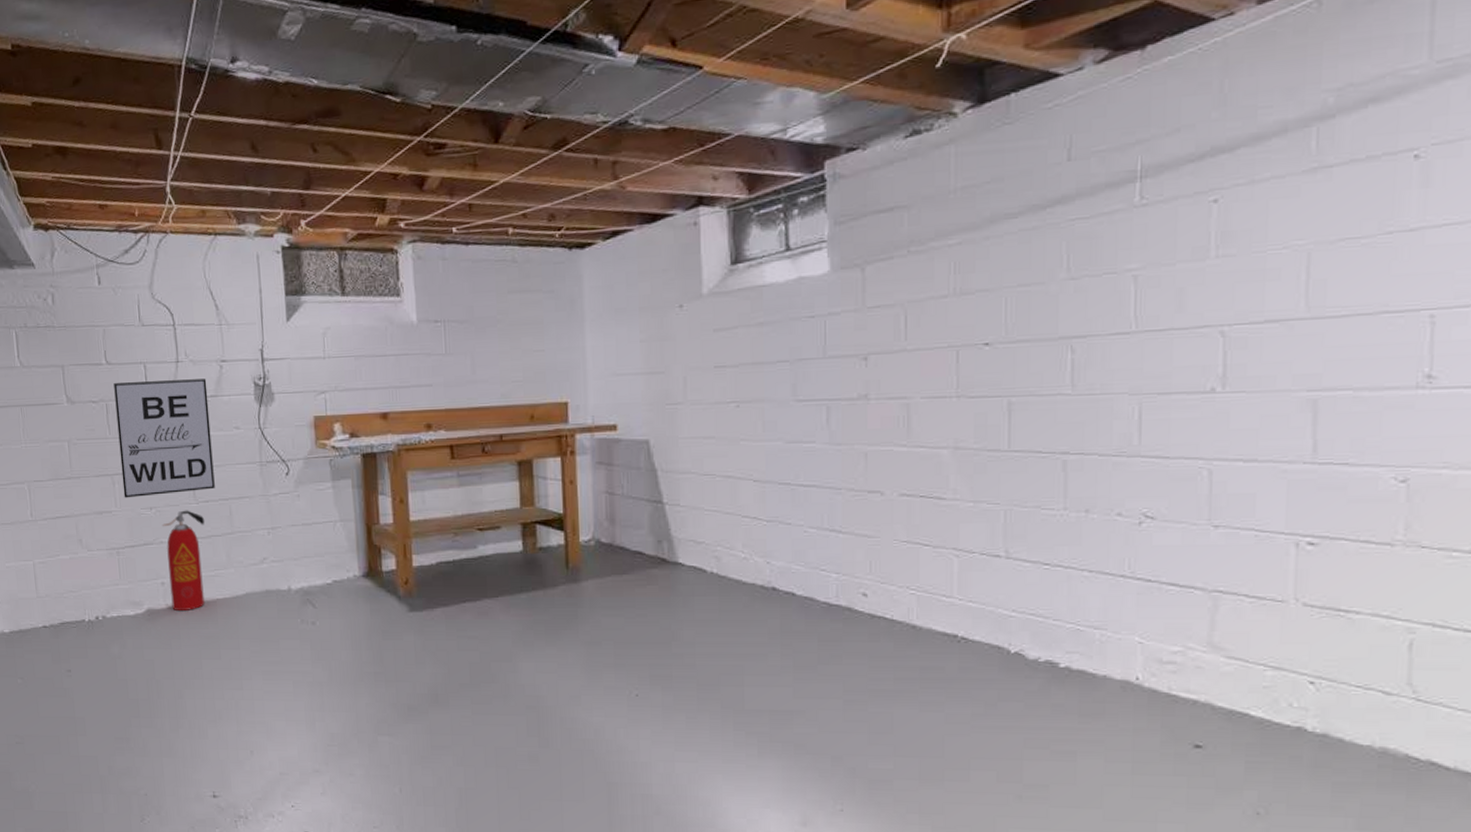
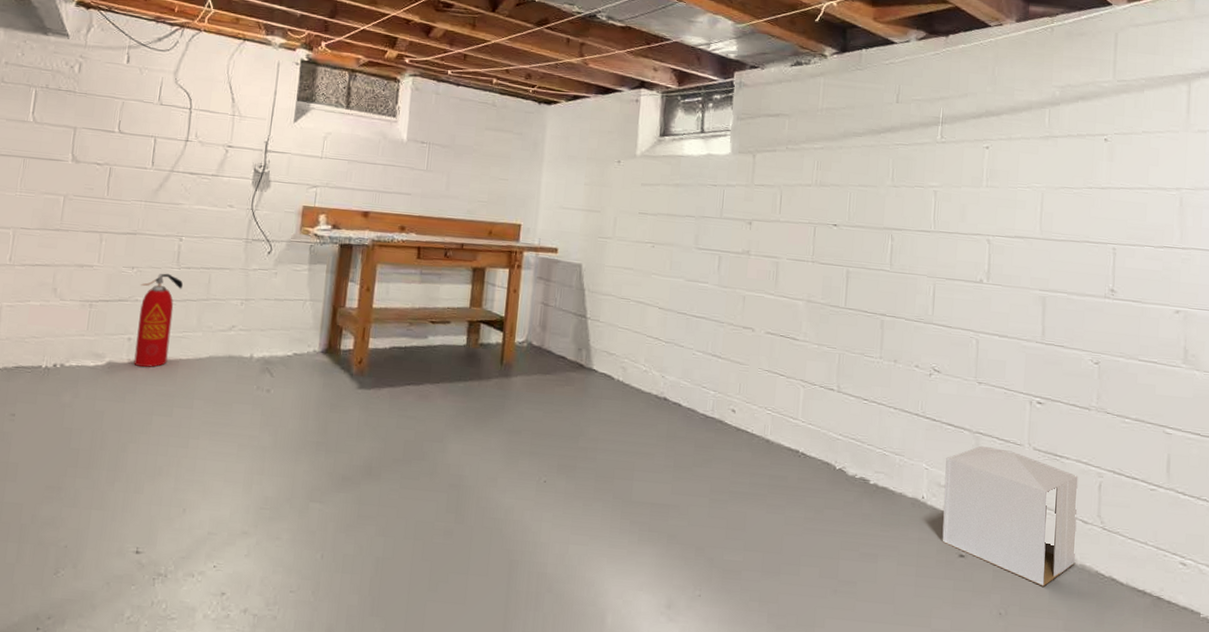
wall art: present [114,379,215,498] -> none [108,150,211,258]
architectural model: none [1167,607,1376,778] -> present [942,445,1078,587]

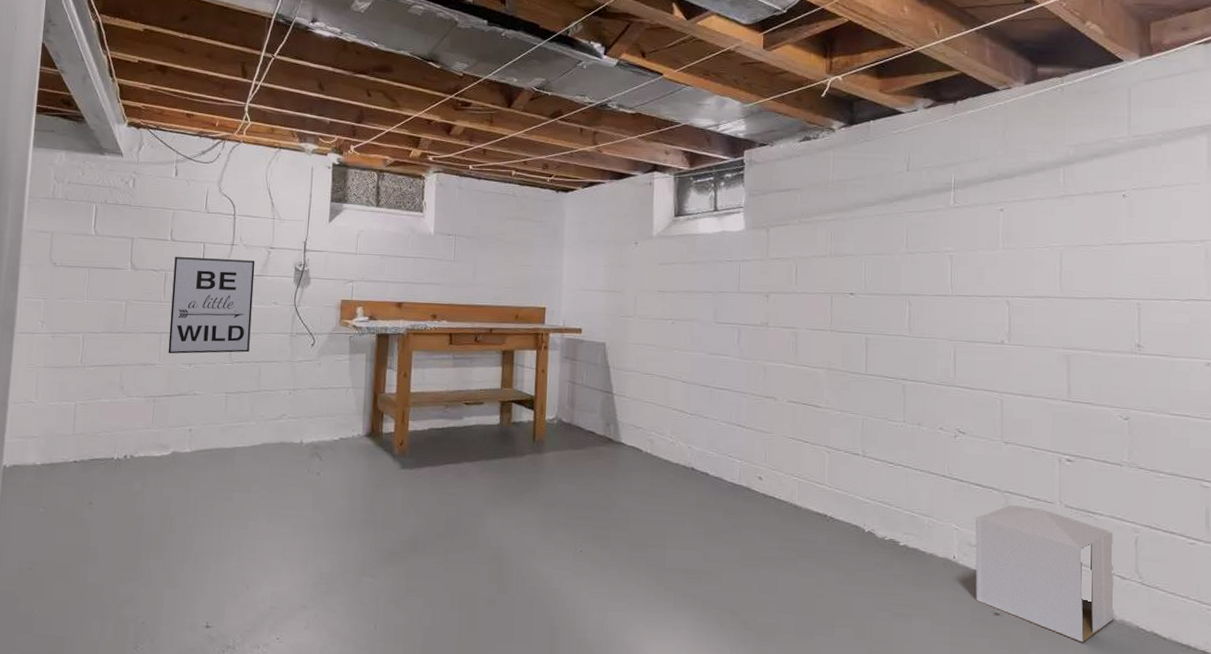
wall art: none [108,150,211,258] -> present [168,257,255,354]
fire extinguisher: present [134,273,184,367] -> none [195,368,237,456]

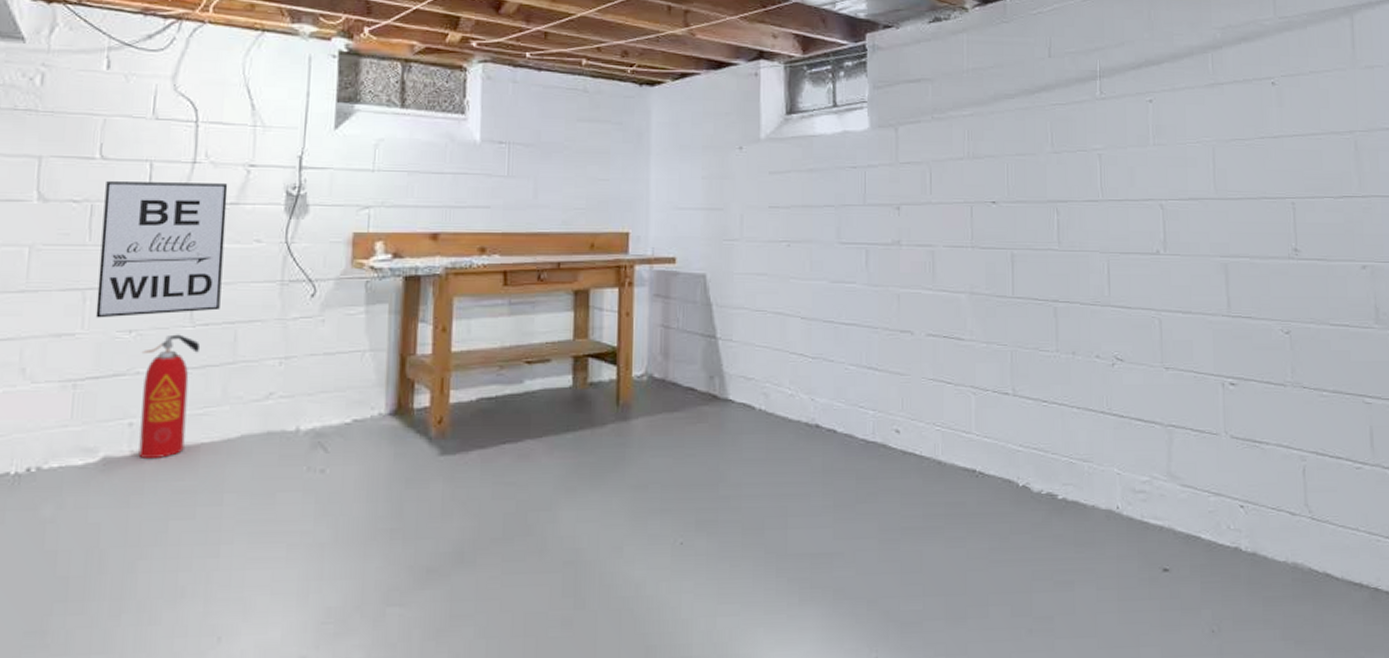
fire extinguisher: none [195,368,237,456] -> present [138,334,201,458]
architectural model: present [975,504,1115,643] -> none [1139,440,1287,593]

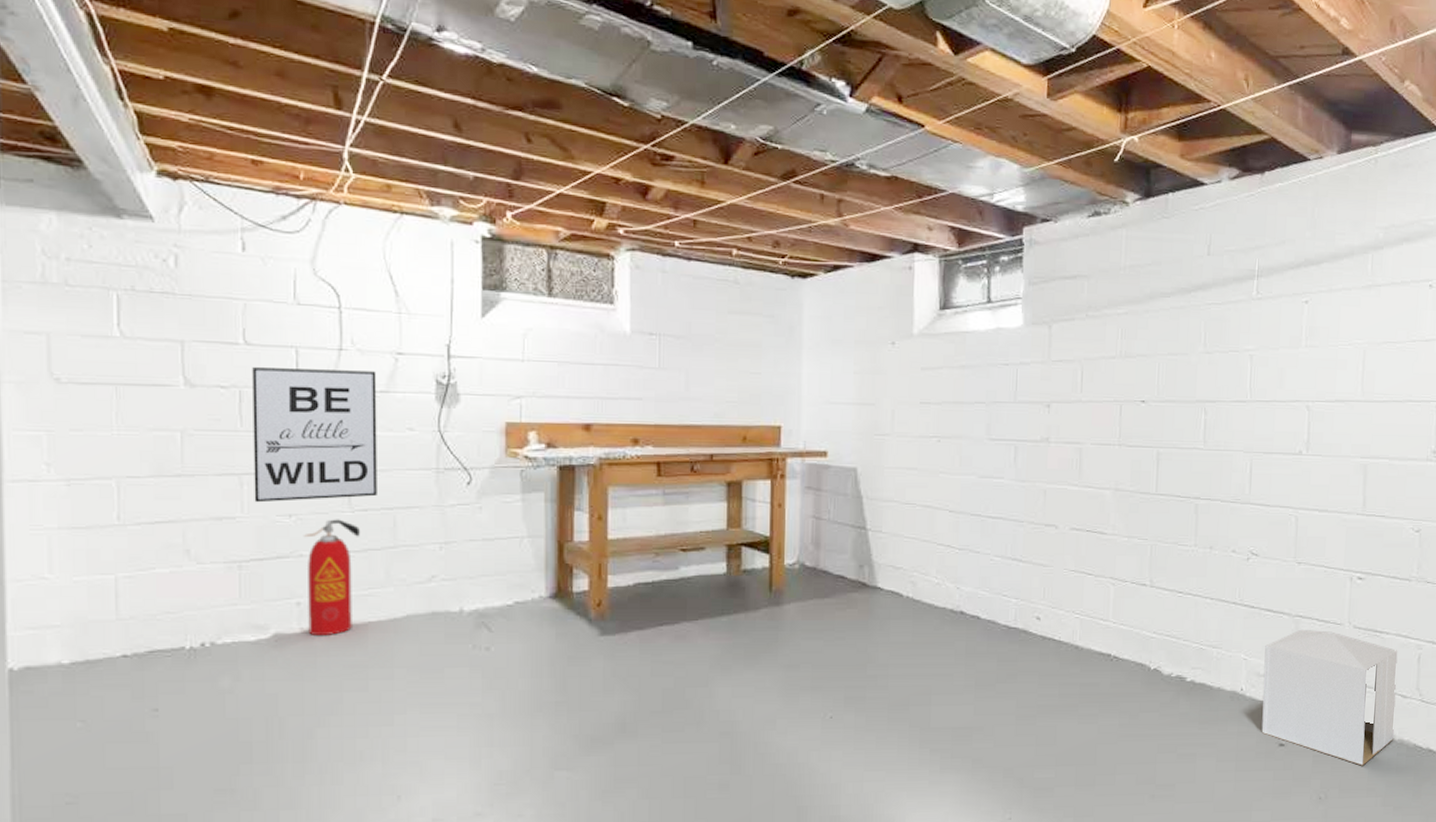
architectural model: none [1139,440,1287,593] -> present [1261,629,1398,766]

